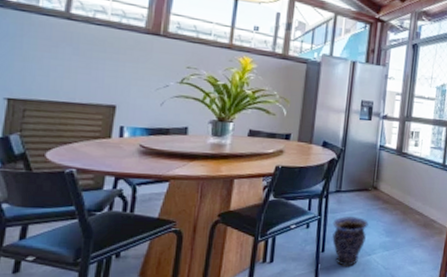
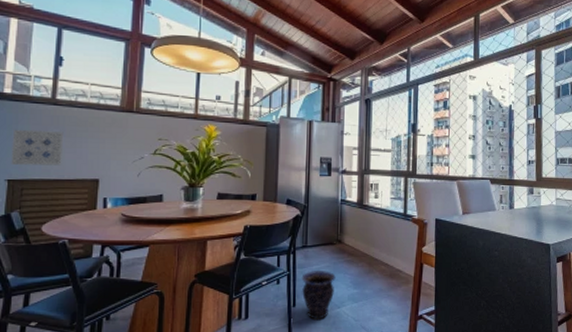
wall art: none [12,42,78,87] -> present [11,129,64,166]

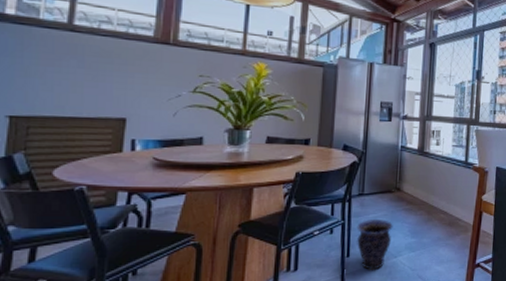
wall art: present [11,129,64,166] -> none [13,57,83,102]

